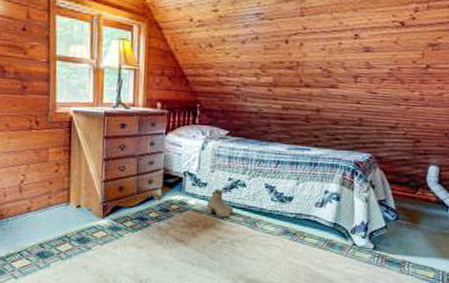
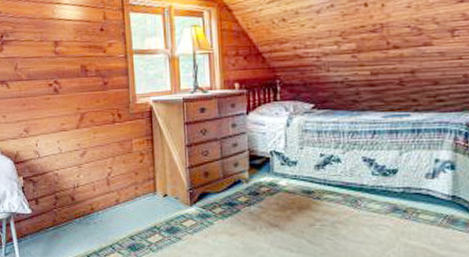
boots: present [206,189,234,218] -> none [299,166,330,198]

